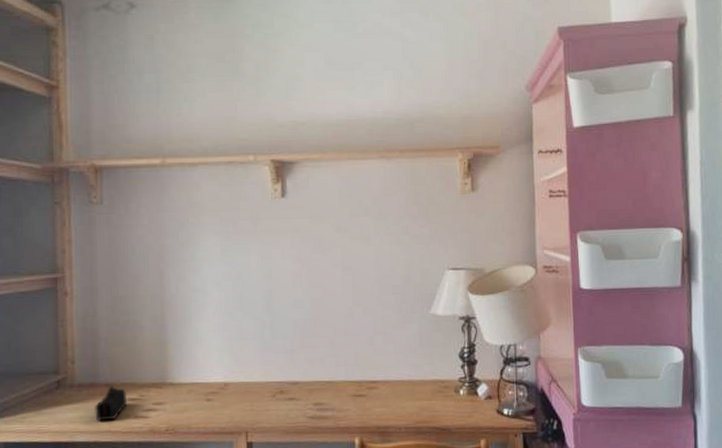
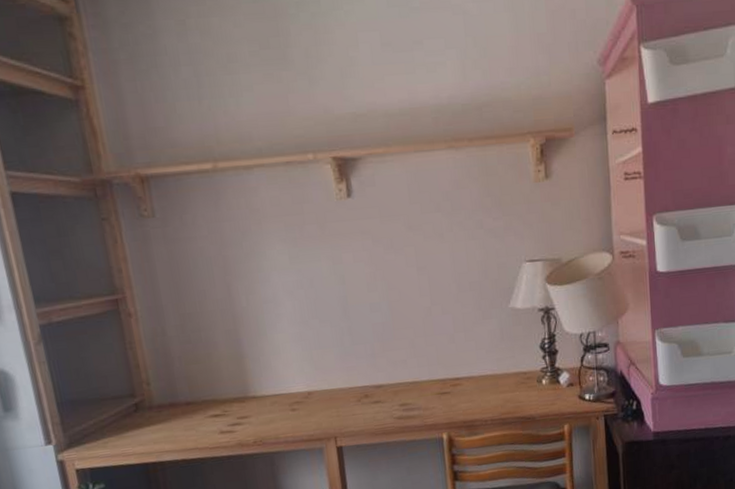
pencil case: present [95,386,128,421] -> none [178,404,211,440]

